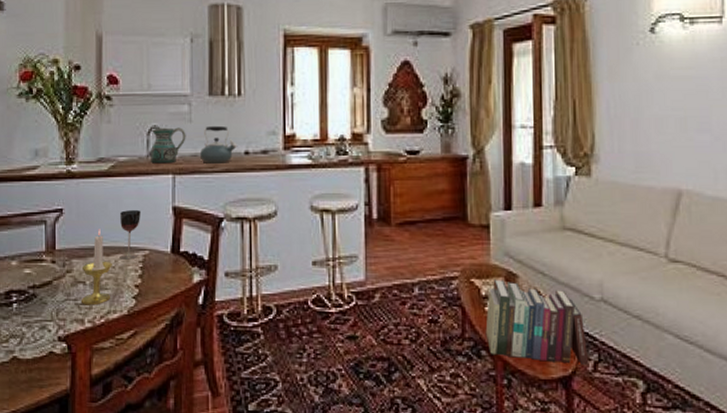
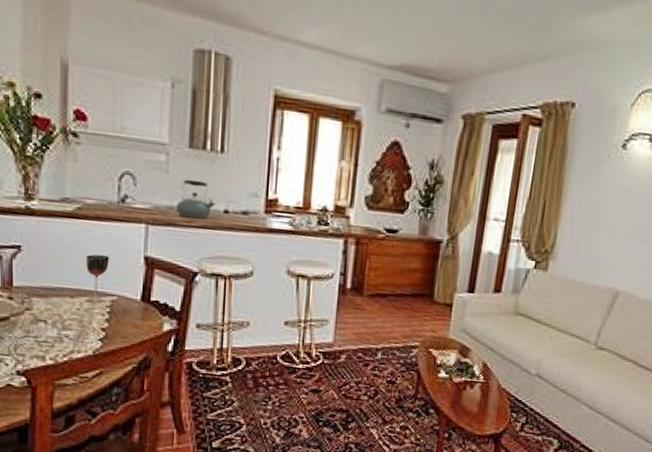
candlestick: present [80,229,113,306] -> none [41,270,78,344]
ceramic pitcher: present [151,127,186,164] -> none [122,174,162,213]
books: present [485,279,589,365] -> none [435,350,519,426]

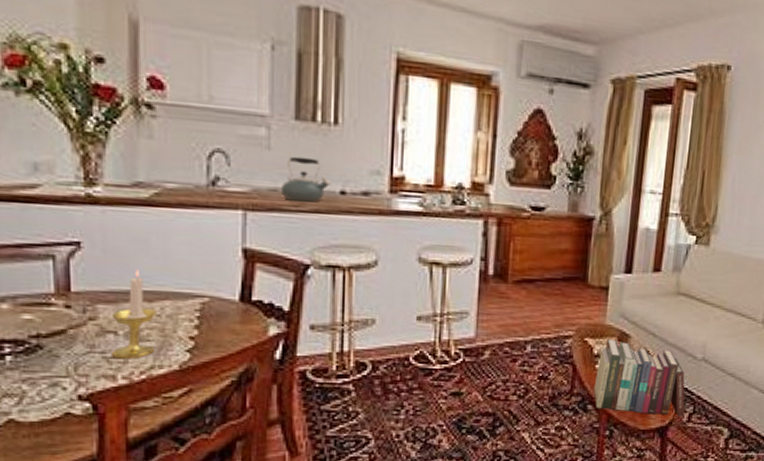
candlestick: none [41,270,78,344] -> present [110,269,158,359]
wineglass: present [84,254,110,304] -> none [165,249,199,307]
books: none [435,350,519,426] -> present [593,338,685,416]

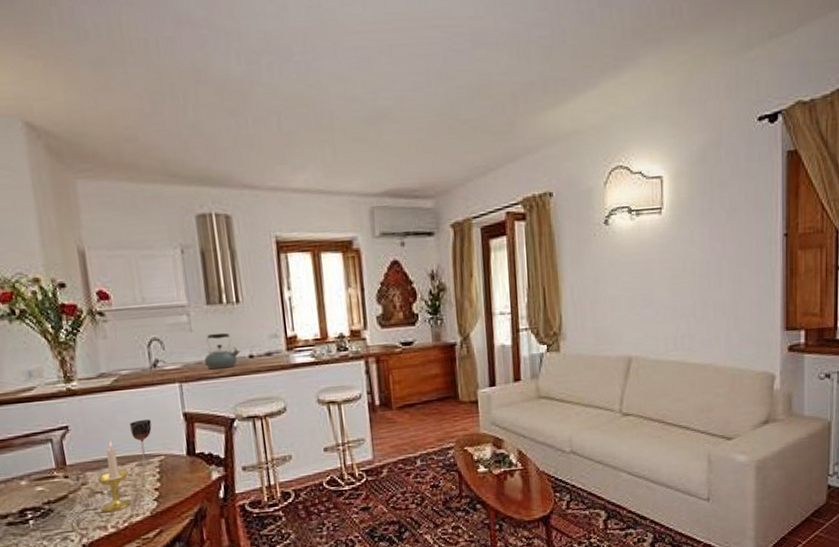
wineglass: none [165,249,199,307] -> present [129,420,154,467]
books: present [593,338,685,416] -> none [479,445,563,507]

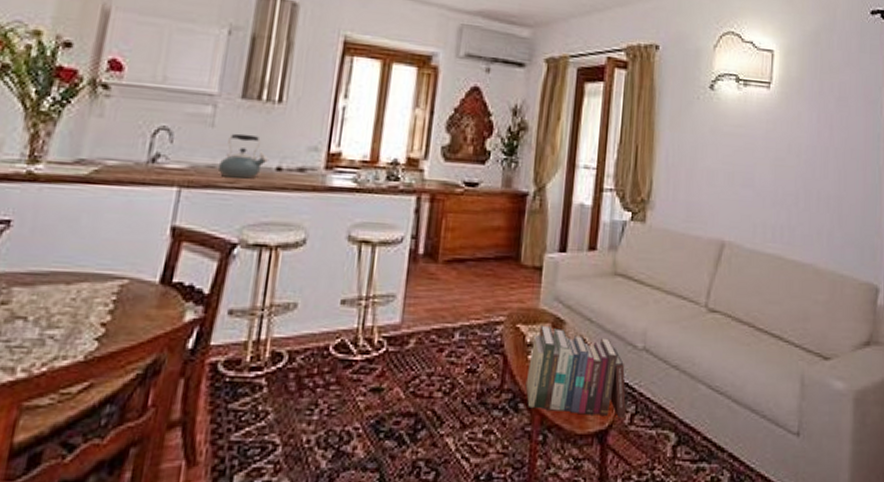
candlestick: present [97,441,132,513] -> none [15,249,74,349]
wineglass: present [129,420,154,467] -> none [83,227,127,290]
books: none [479,445,563,507] -> present [525,325,627,417]

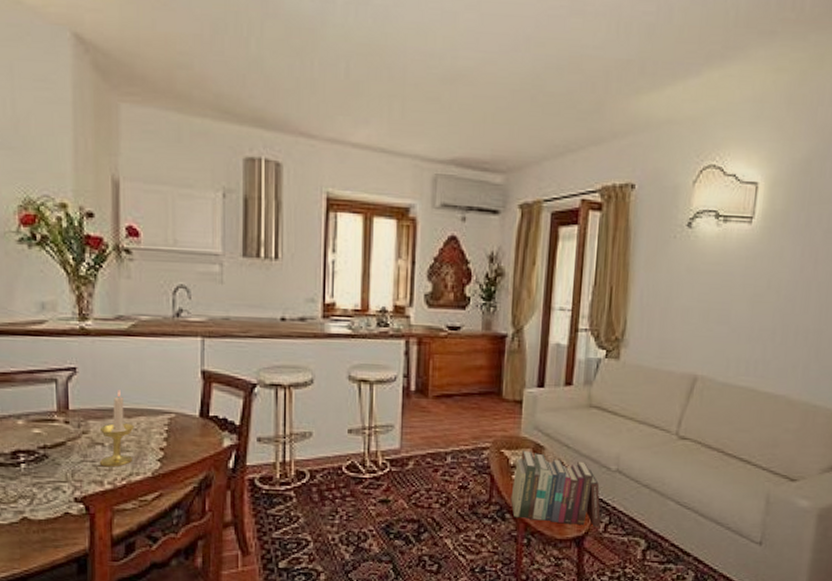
candlestick: none [15,249,74,349] -> present [99,390,135,467]
kettle: present [217,133,270,179] -> none [231,288,274,329]

